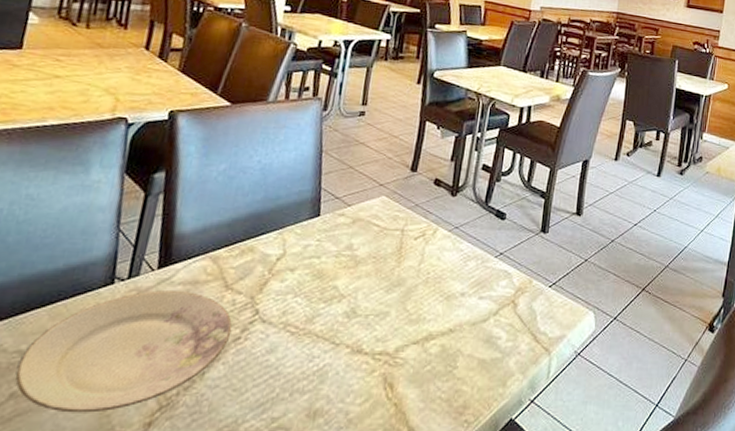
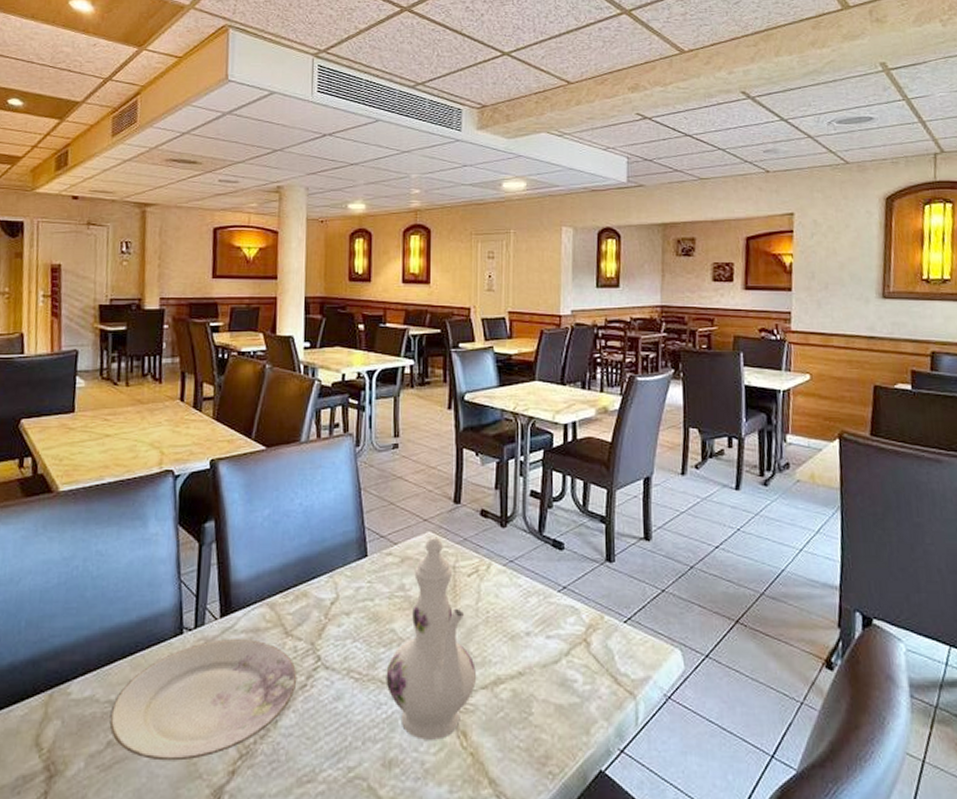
ewer: none [321,201,411,391] -> present [386,537,477,740]

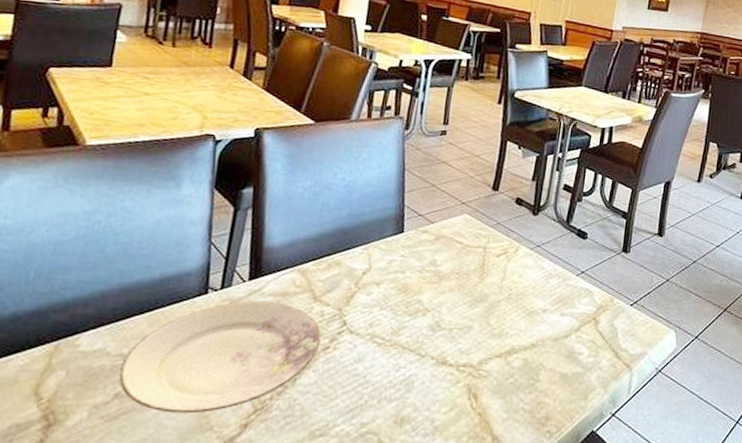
ewer: present [386,537,477,740] -> none [407,219,494,401]

